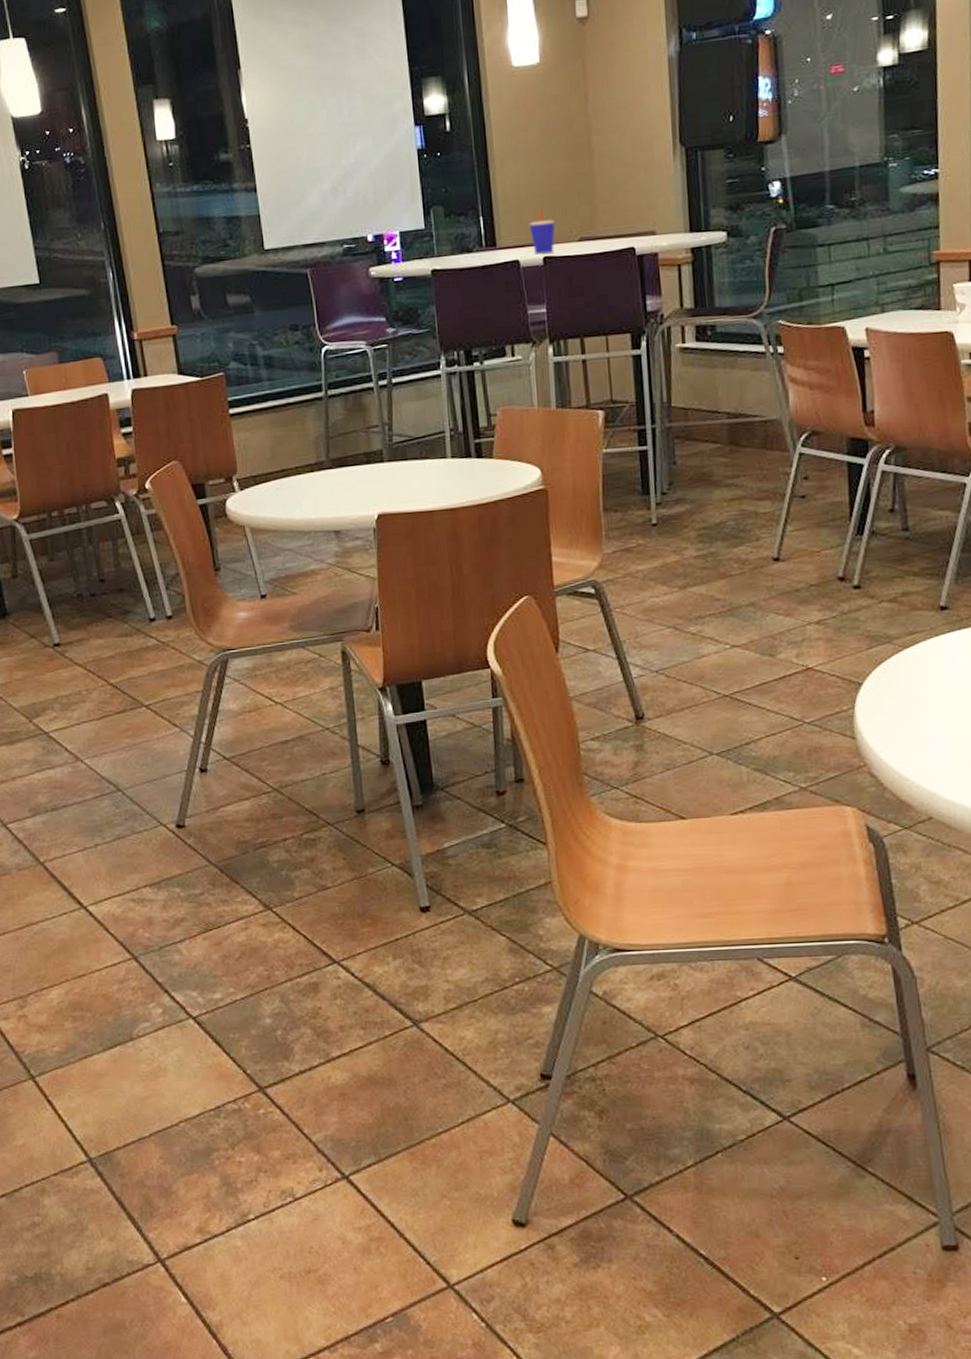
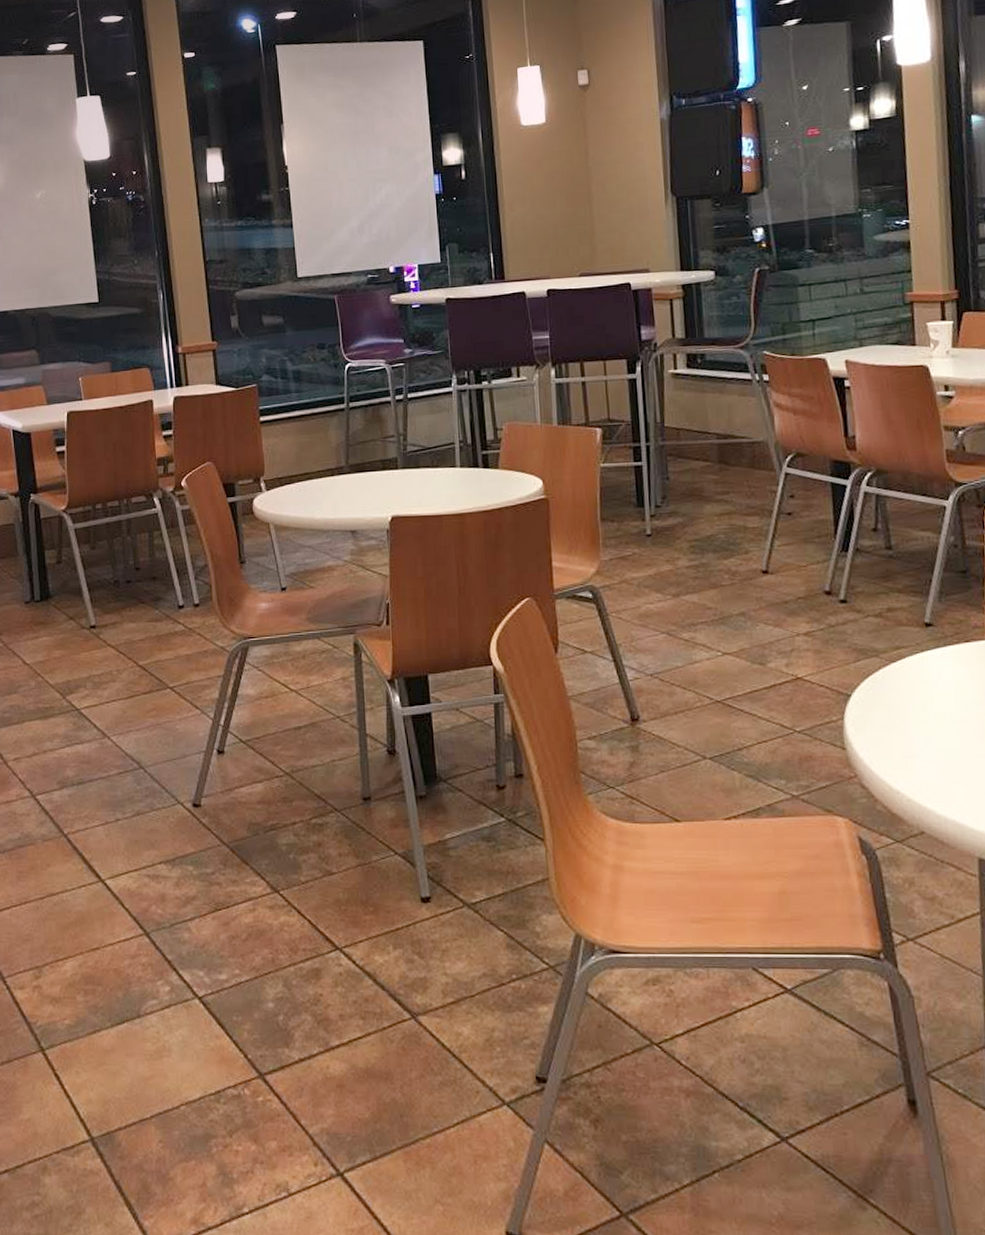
beverage cup: present [529,210,556,255] -> none [534,248,558,288]

